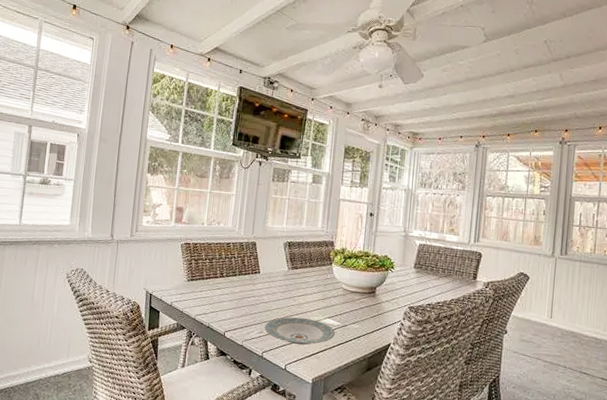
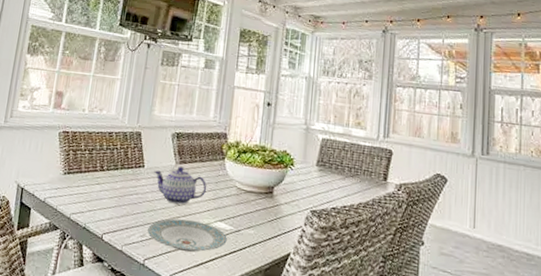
teapot: none [269,271,317,305] -> present [154,166,207,205]

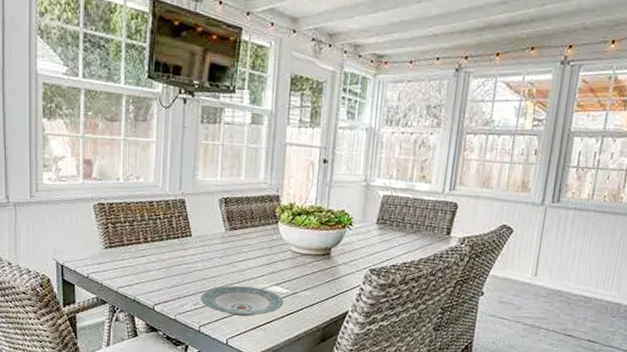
teapot: present [154,166,207,205] -> none [202,232,261,272]

